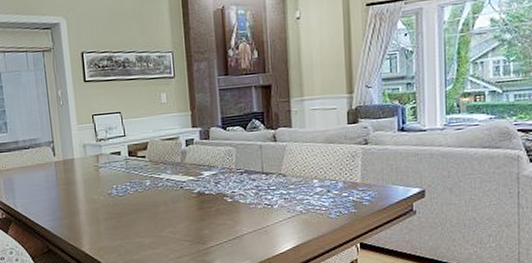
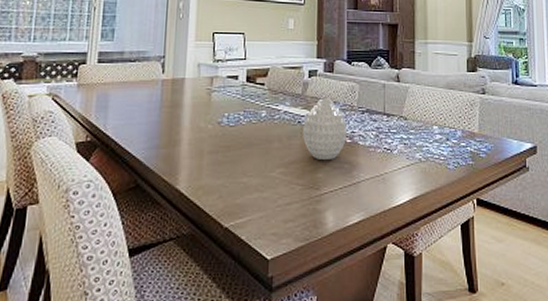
vase: none [185,163,227,219] -> present [303,98,347,161]

